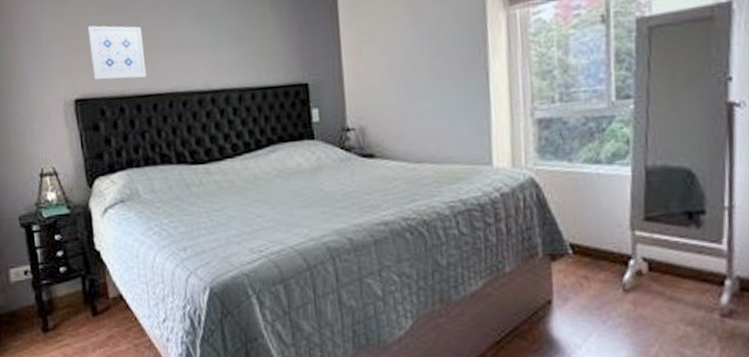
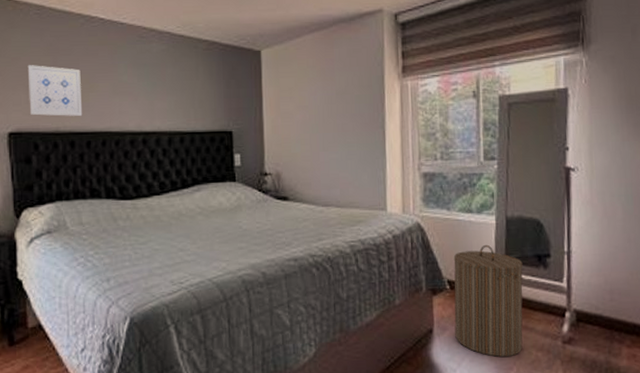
laundry hamper: none [577,201,668,333] -> present [453,244,523,357]

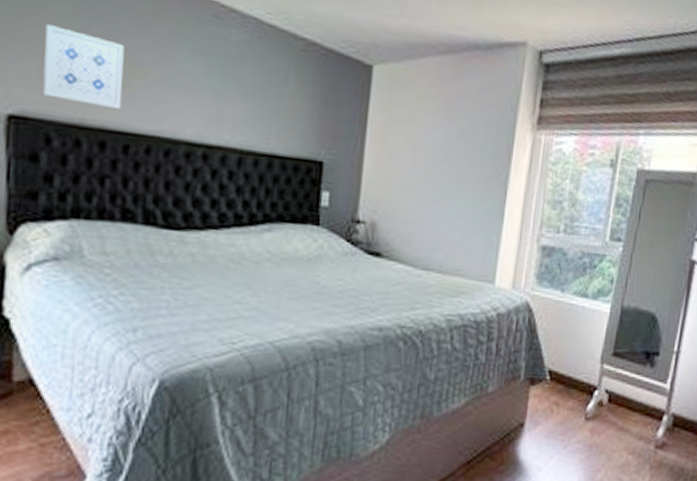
laundry hamper: present [453,244,523,357] -> none [547,334,630,459]

